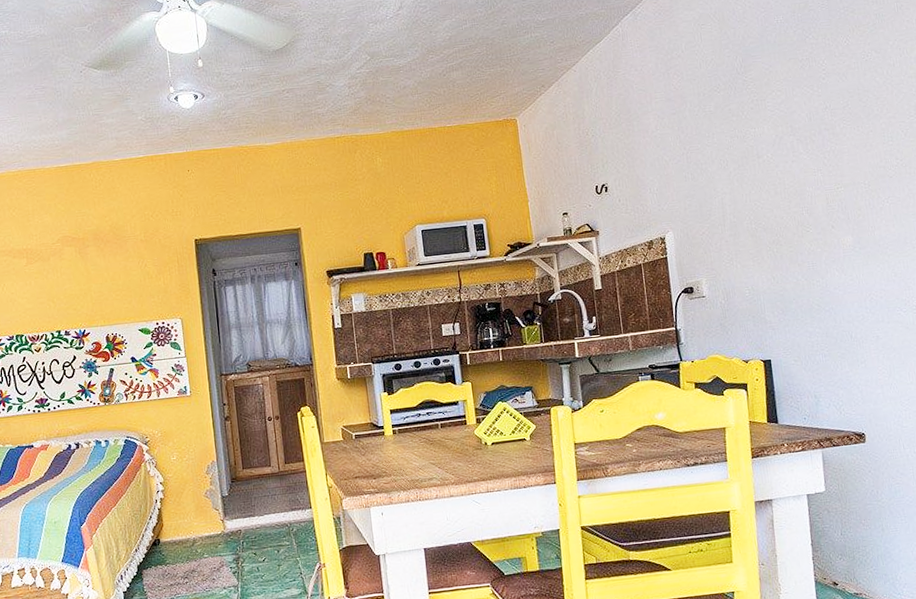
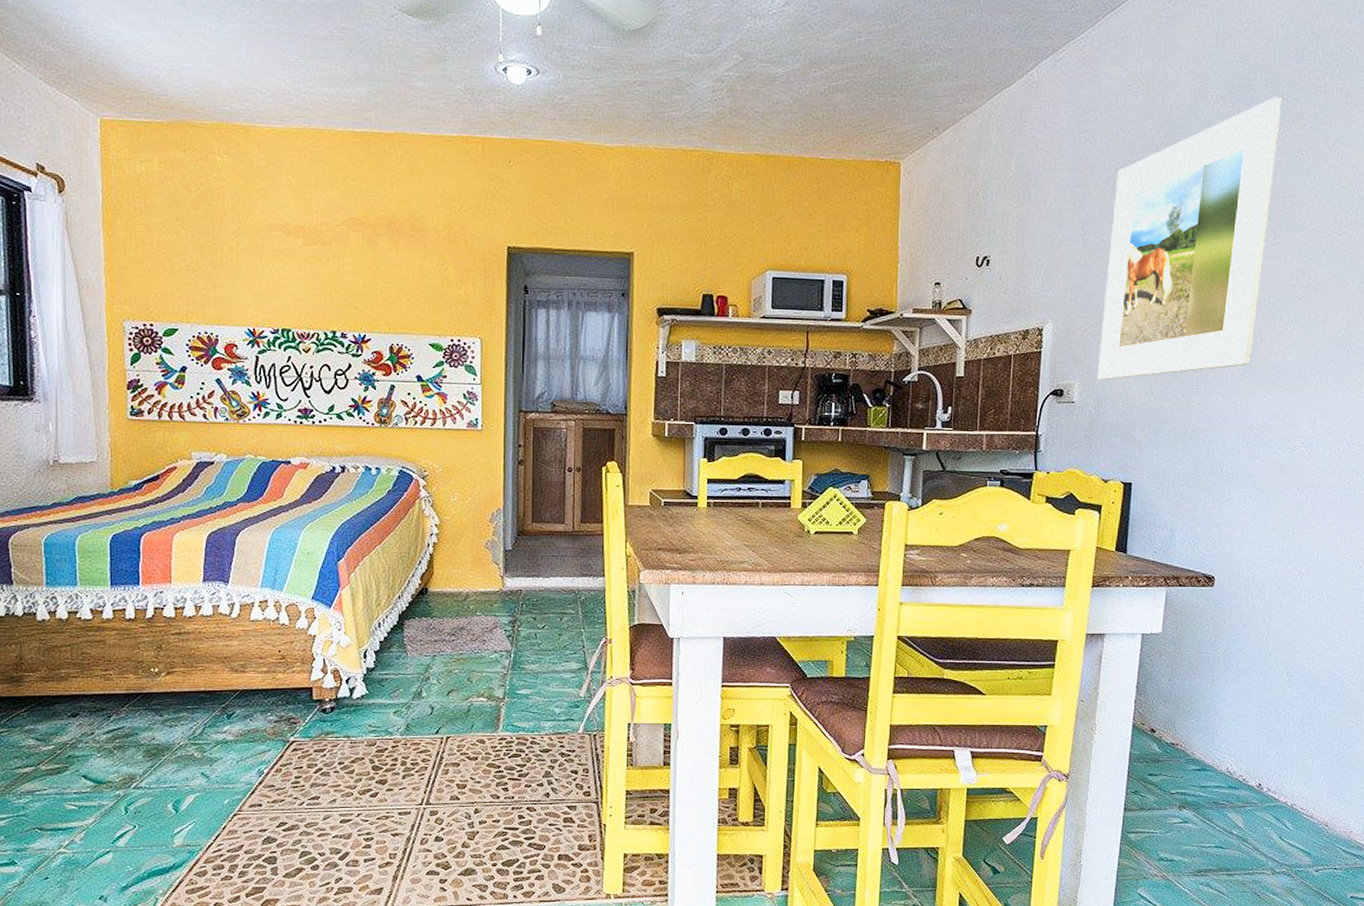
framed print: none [706,12,858,274] -> present [1096,97,1283,381]

